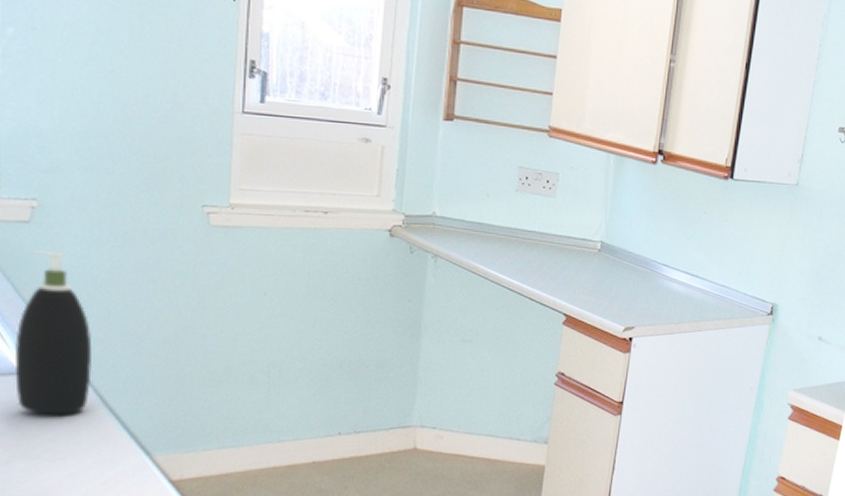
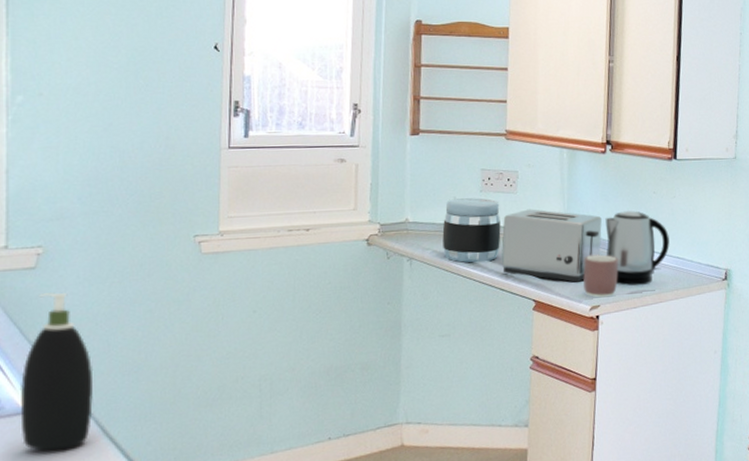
jar: none [471,196,536,268] -> present [442,198,501,263]
toaster: none [533,216,645,300] -> present [502,209,602,282]
mug: none [618,273,660,320] -> present [582,254,619,298]
kettle: none [646,228,716,312] -> present [605,210,670,286]

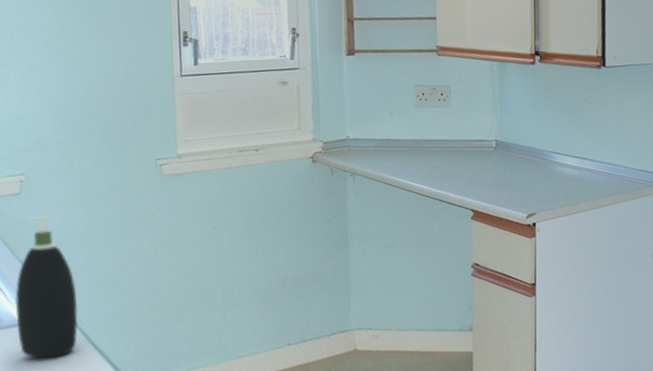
jar: present [442,198,501,263] -> none [381,113,437,176]
toaster: present [502,209,602,282] -> none [438,121,535,192]
mug: present [582,254,619,298] -> none [518,163,553,206]
kettle: present [605,210,670,286] -> none [537,119,602,194]

